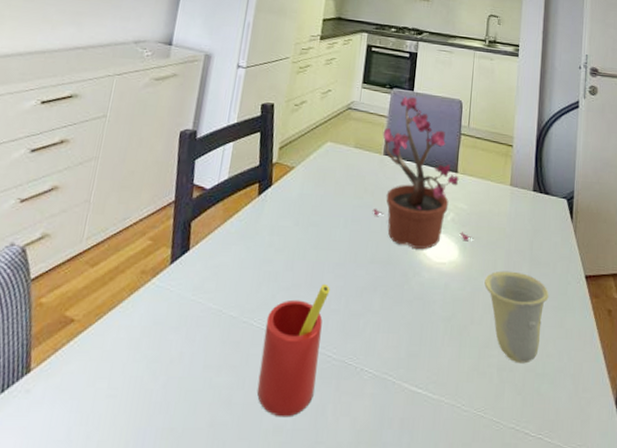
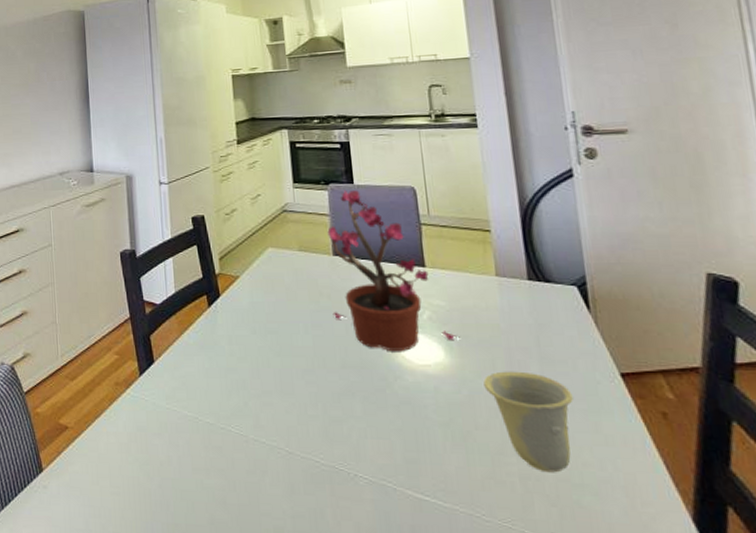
straw: present [257,283,330,418] -> none [243,390,309,519]

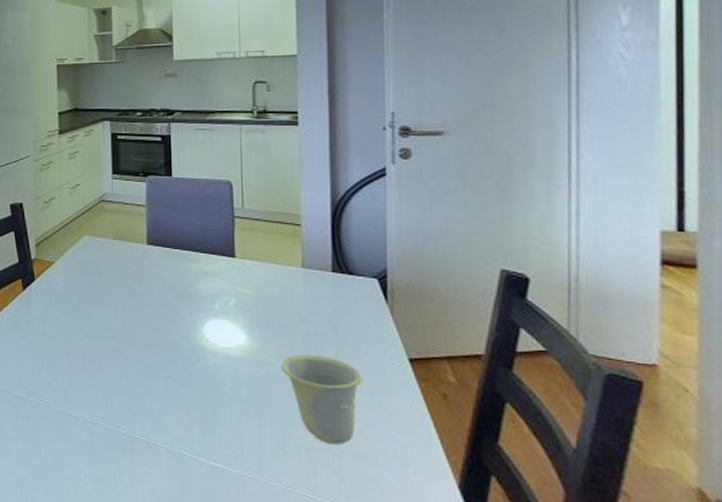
potted plant: present [327,189,460,352] -> none [143,182,262,336]

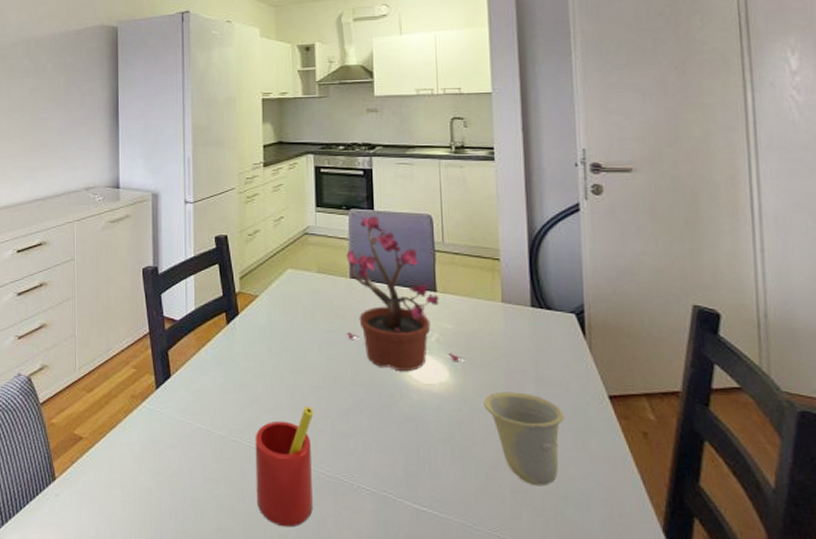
straw: none [52,368,110,482] -> present [255,405,314,528]
potted plant: none [143,182,262,336] -> present [346,215,464,372]

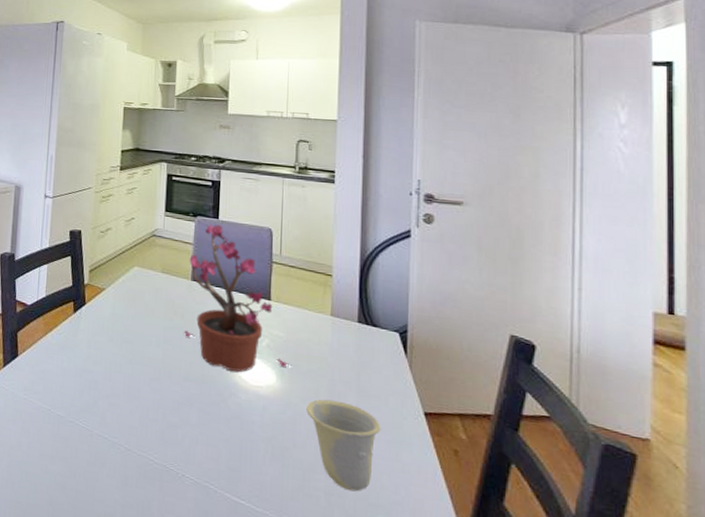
straw: present [255,405,314,528] -> none [87,395,147,508]

